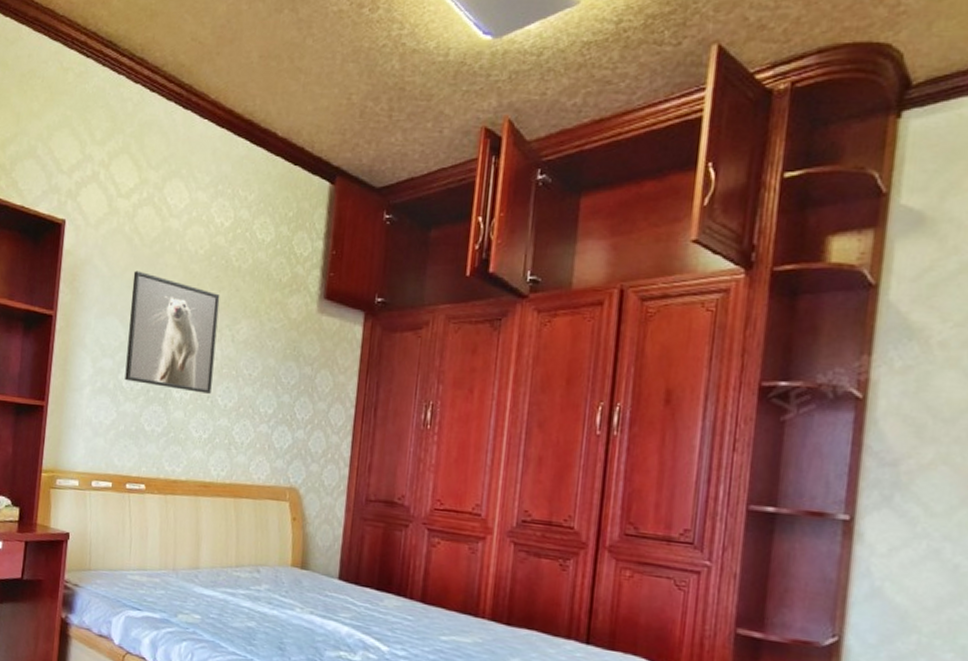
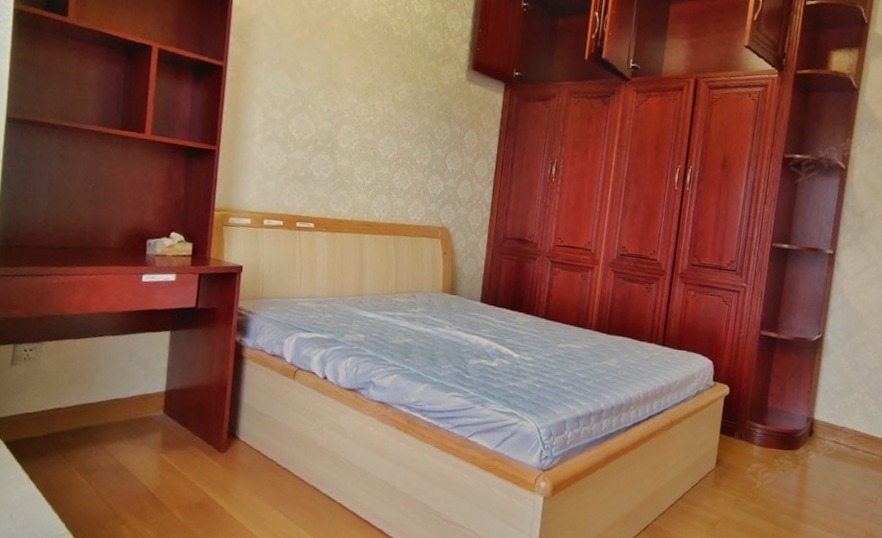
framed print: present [125,270,220,394] -> none [294,31,382,146]

